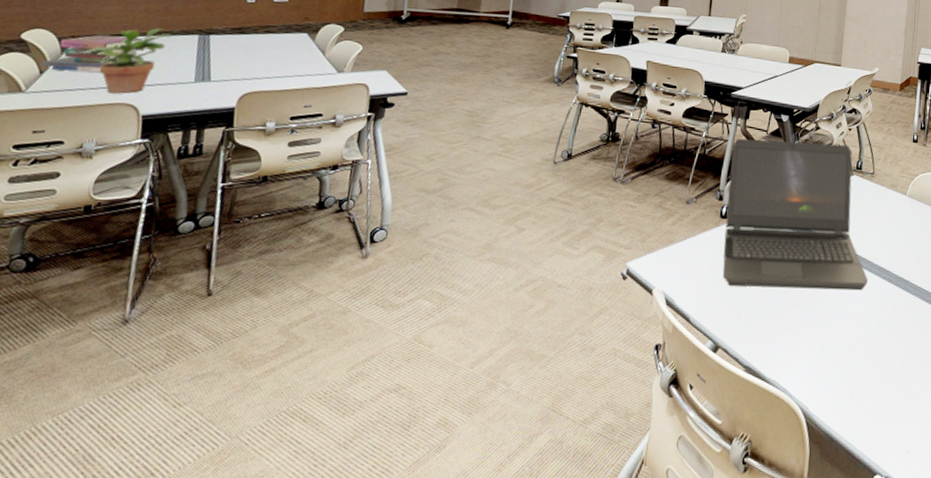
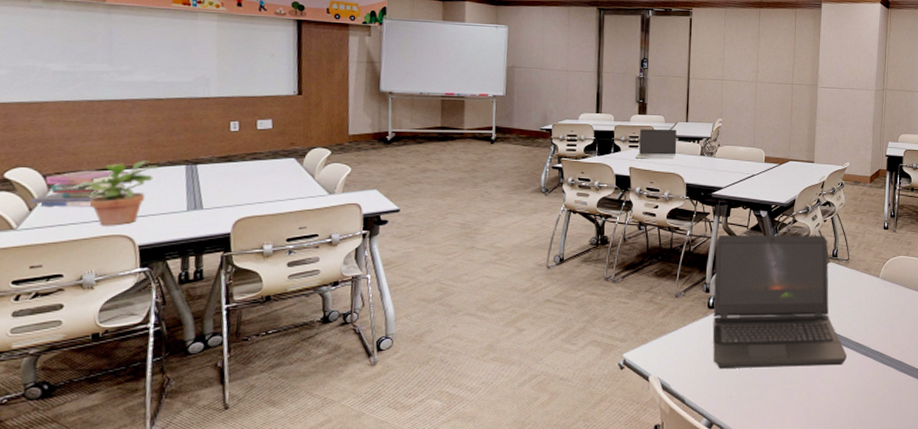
laptop: none [653,21,698,55] -> present [635,129,677,160]

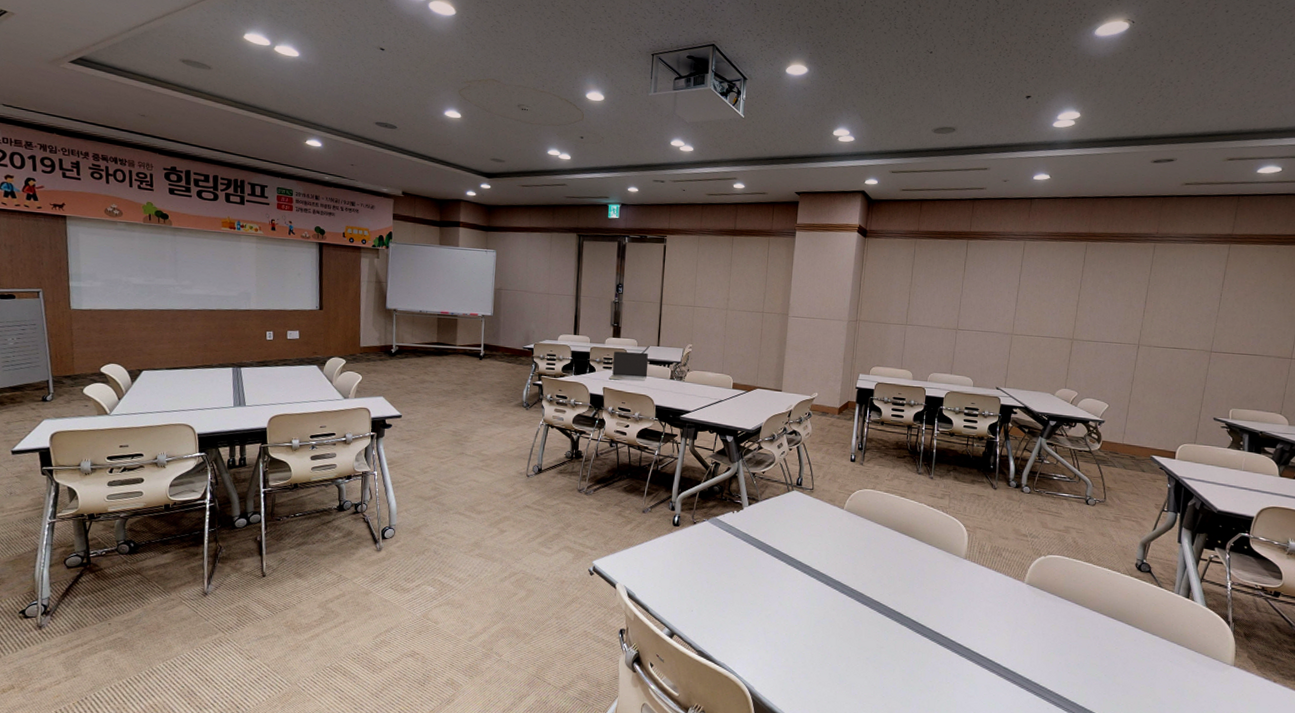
books: present [30,170,130,207] -> none [119,368,191,399]
potted plant: present [73,160,159,226] -> none [150,362,212,417]
laptop computer: present [713,234,847,369] -> none [676,456,807,592]

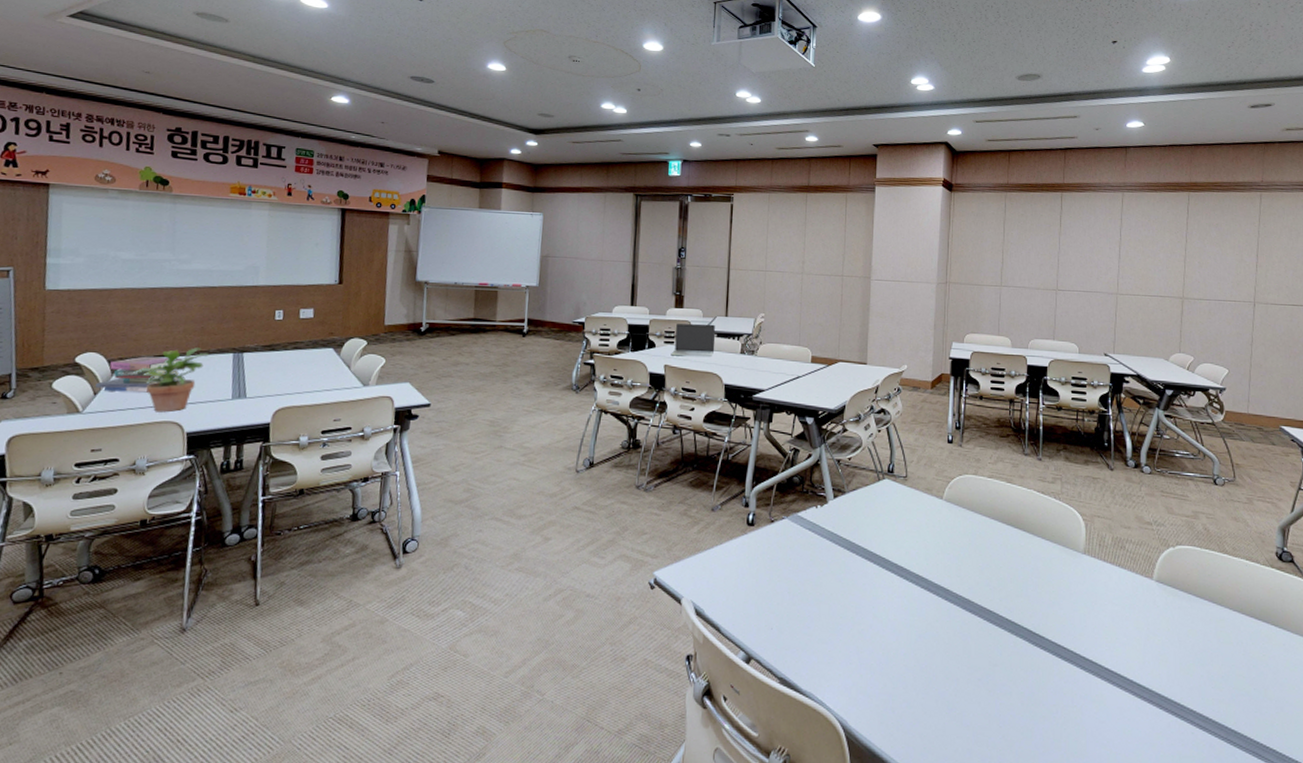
books: none [119,368,191,399] -> present [95,356,183,393]
potted plant: none [150,362,212,417] -> present [133,348,209,413]

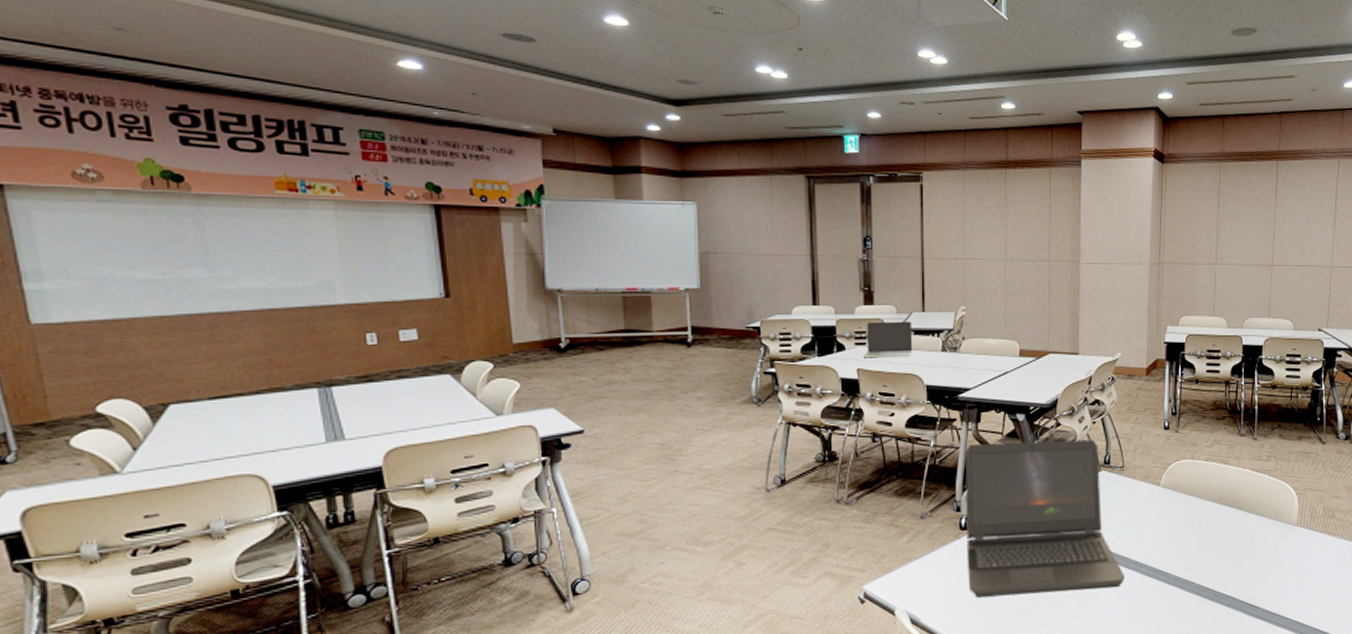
books: present [95,356,183,393] -> none [133,398,250,445]
potted plant: present [133,348,209,413] -> none [183,384,285,465]
laptop computer: none [752,442,905,600] -> present [965,439,1124,598]

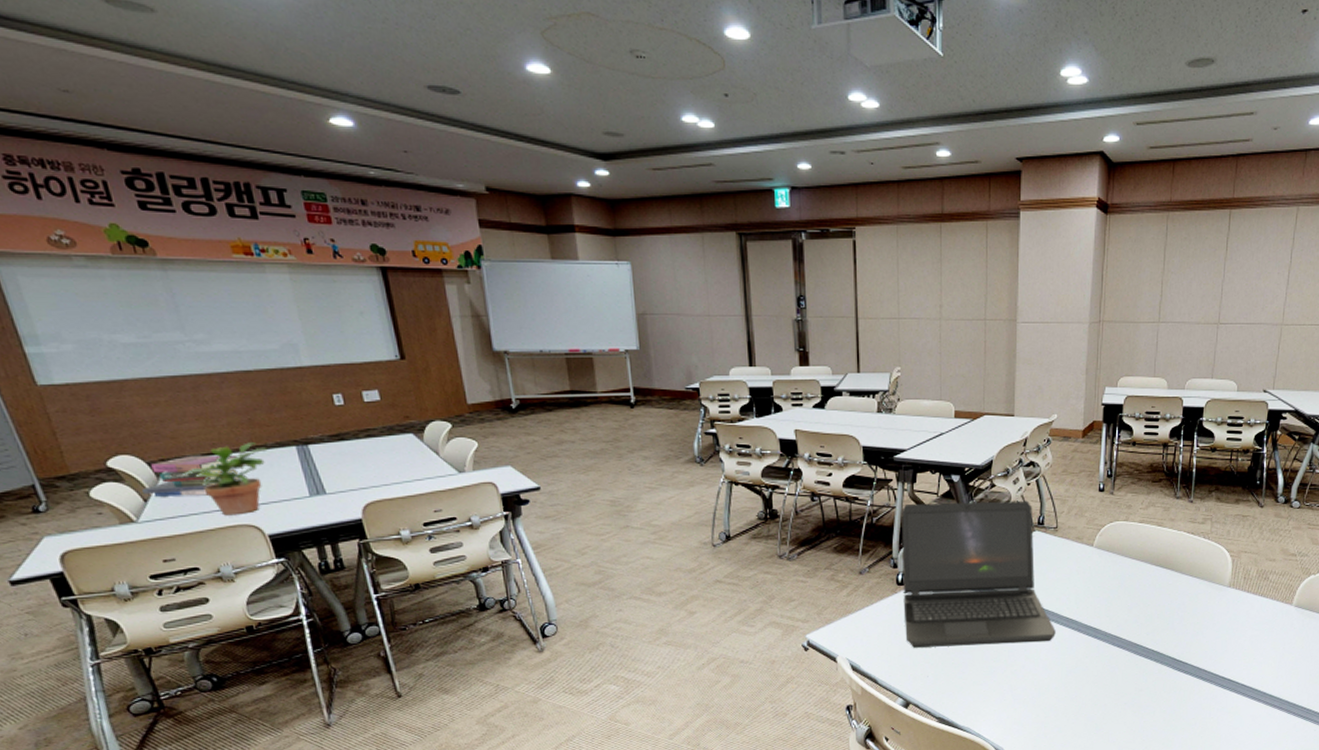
books: none [133,398,250,445] -> present [142,455,242,497]
potted plant: none [183,384,285,465] -> present [183,442,268,516]
laptop: present [863,321,913,358] -> none [800,382,849,419]

